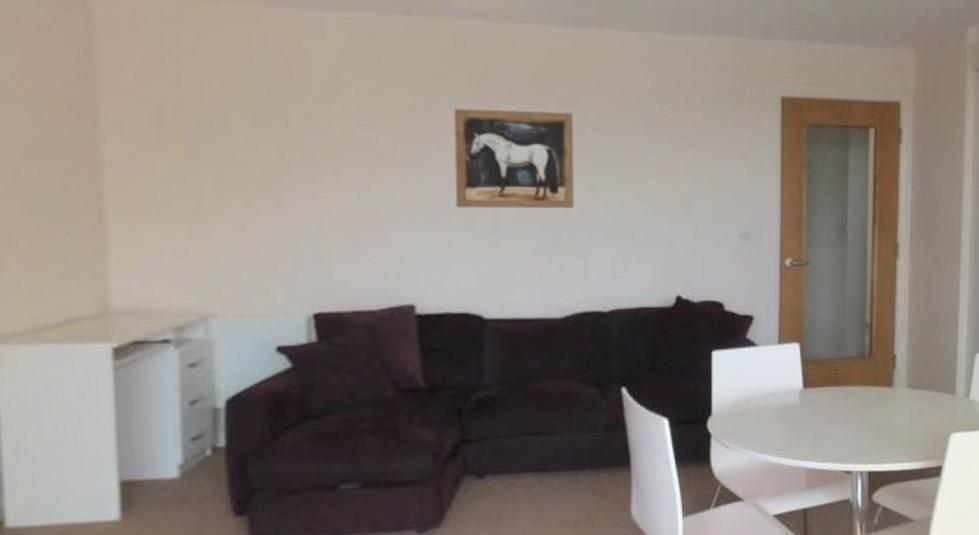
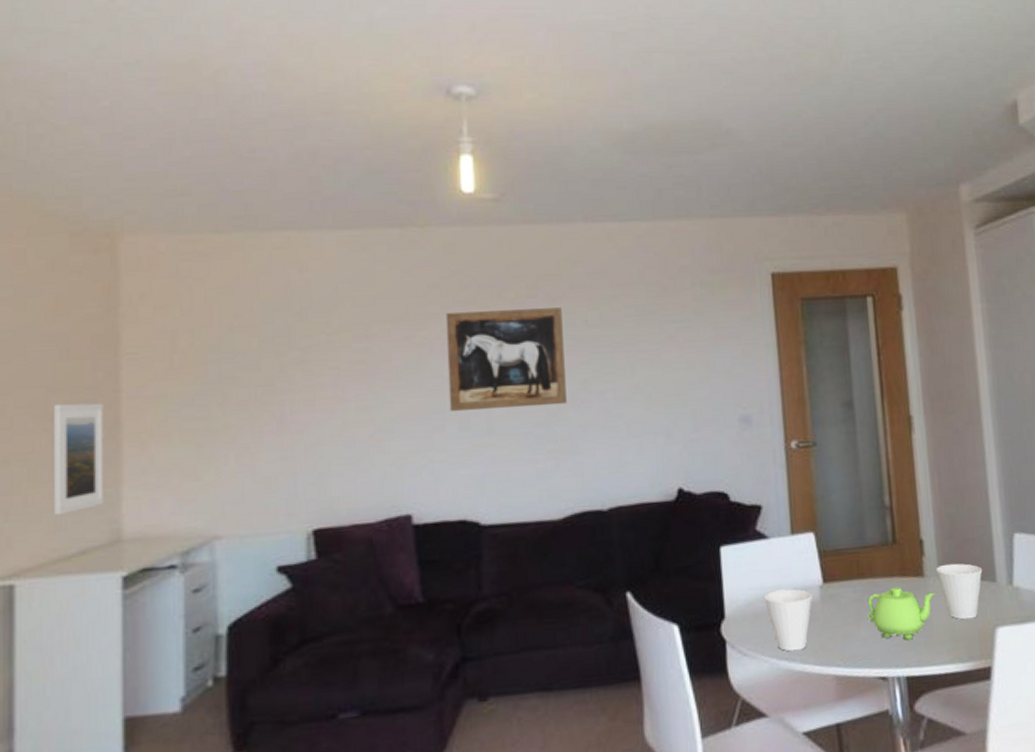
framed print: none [28,169,90,284] -> present [53,403,105,516]
cup: none [749,392,792,446] -> present [764,589,812,652]
teapot: none [840,394,902,442] -> present [868,587,936,641]
cup: none [905,376,945,426] -> present [936,563,983,620]

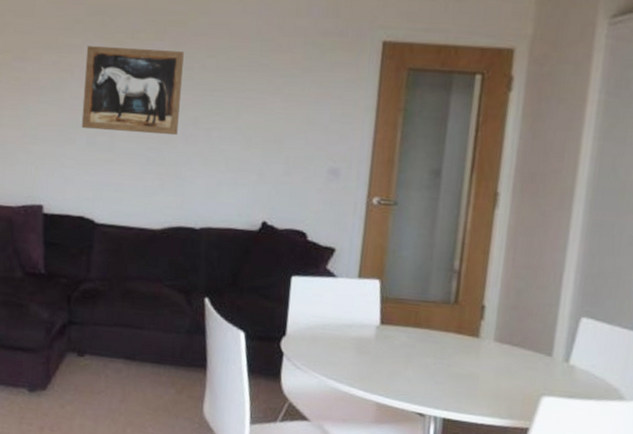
cup: present [764,589,812,652] -> none [324,321,368,376]
teapot: present [868,587,936,641] -> none [417,341,488,390]
cup: present [936,563,983,620] -> none [492,331,541,384]

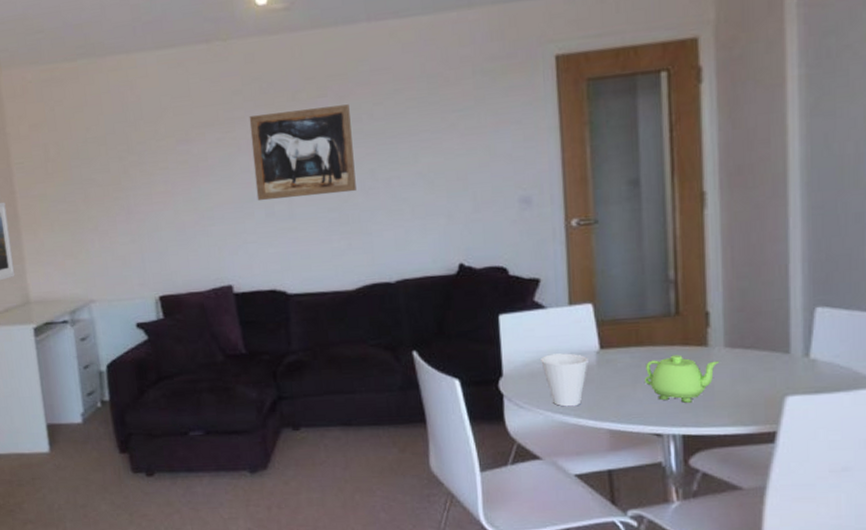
cup: none [324,321,368,376] -> present [541,353,588,407]
teapot: none [417,341,488,390] -> present [645,355,720,404]

